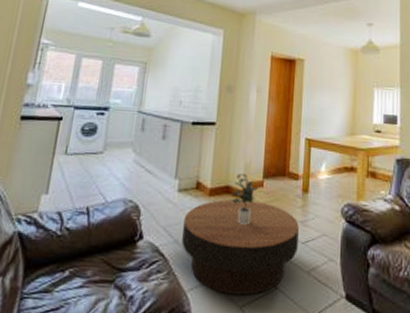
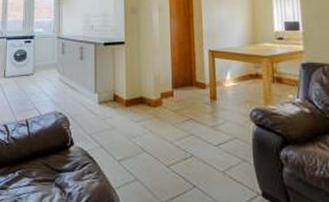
coffee table: present [182,199,299,296] -> none [106,109,211,193]
potted plant: present [232,173,261,225] -> none [146,86,171,131]

